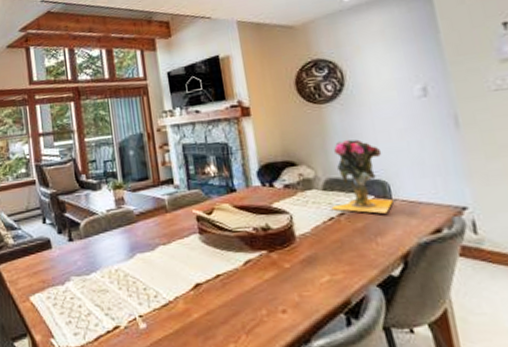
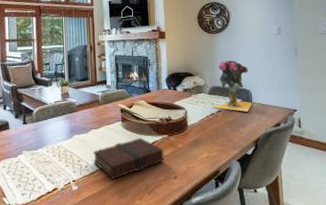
book: none [164,255,265,314] -> present [93,137,164,179]

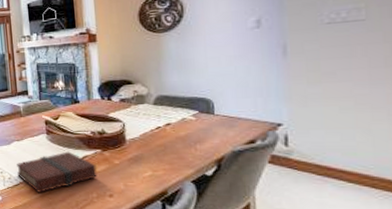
vase: present [213,60,253,112] -> none [159,63,215,126]

